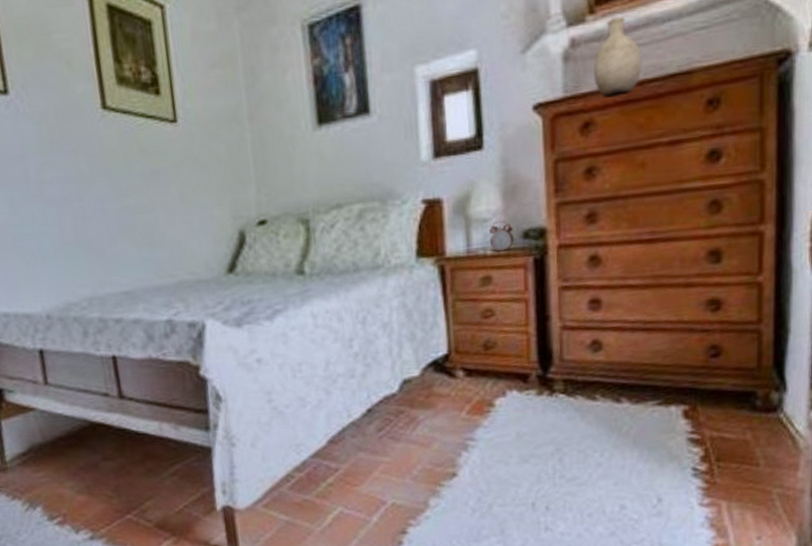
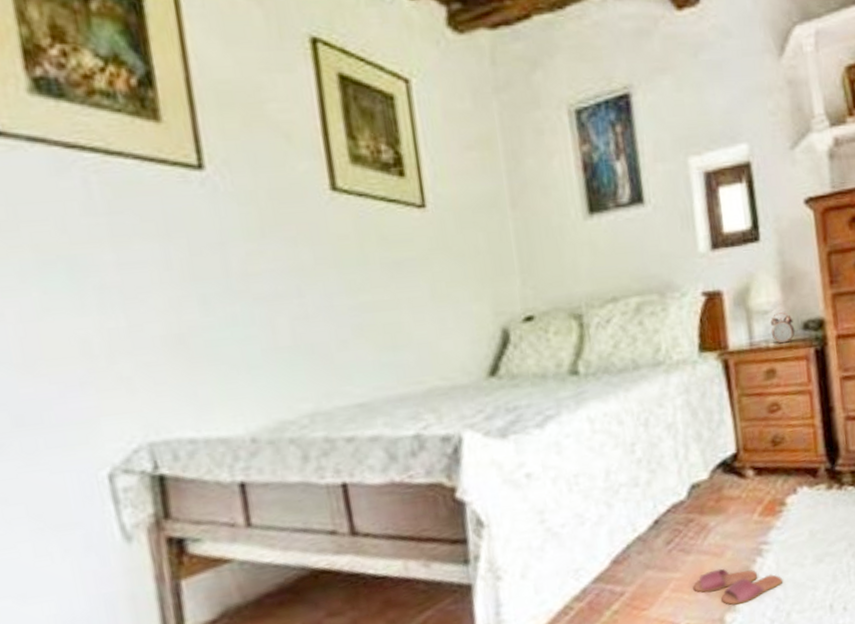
slippers: none [400,458,487,492] -> present [693,568,783,605]

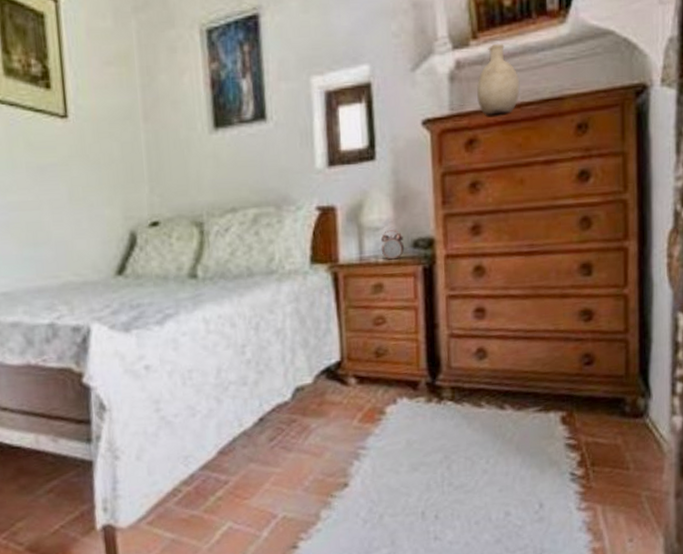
slippers: present [693,568,783,605] -> none [292,468,378,503]

